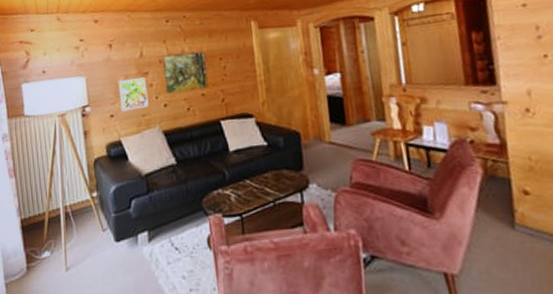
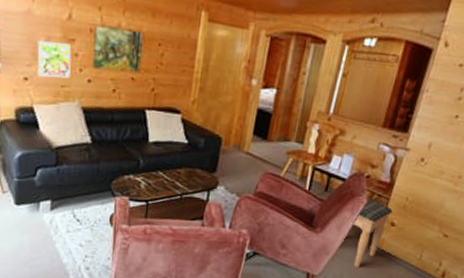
footstool: none [473,165,521,257] -> present [351,197,393,268]

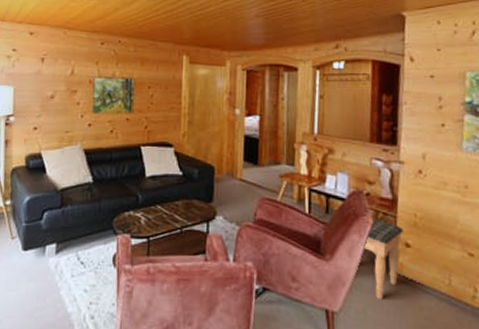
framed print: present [37,40,72,79] -> none [45,95,74,126]

